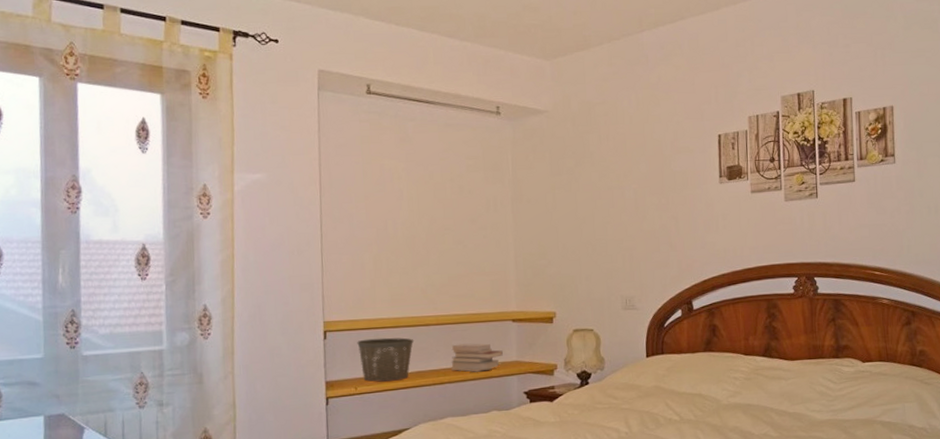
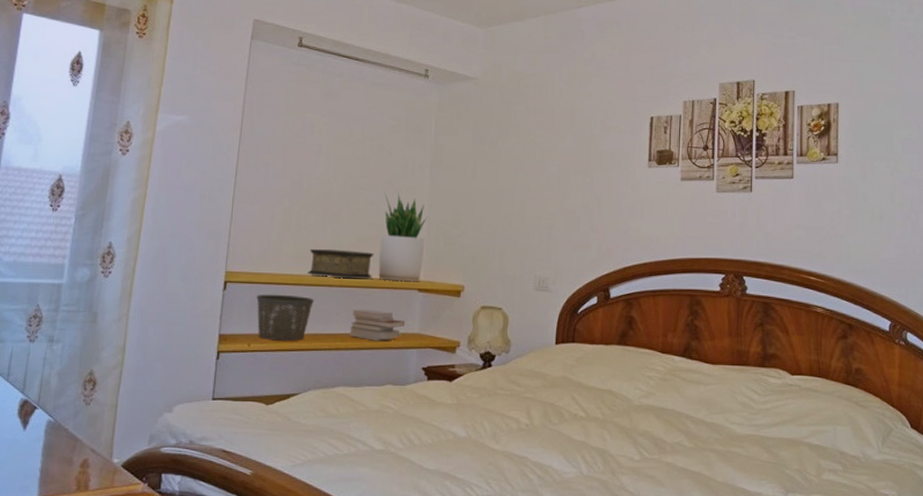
decorative box: none [403,289,467,317] -> present [306,249,374,279]
planter: none [470,231,514,315] -> present [378,193,427,282]

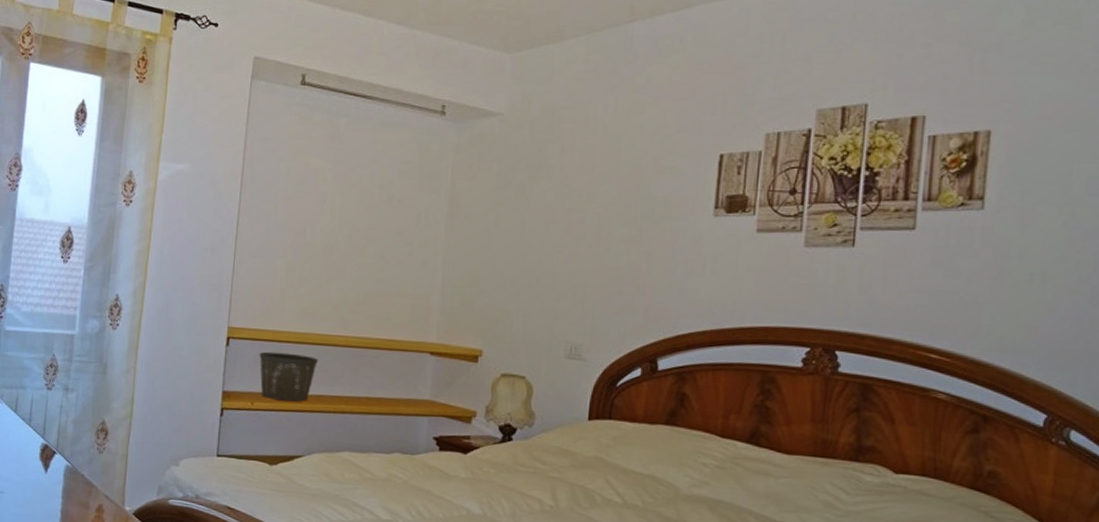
decorative box: present [306,249,374,279] -> none [310,306,383,340]
books: present [349,309,405,341] -> none [355,371,415,407]
planter: present [378,193,427,282] -> none [386,246,442,345]

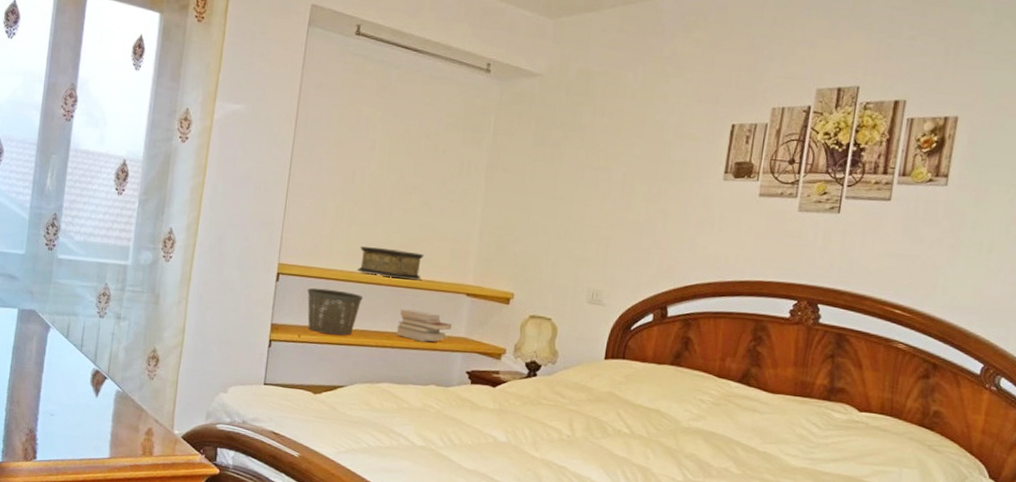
decorative box: none [310,306,383,340] -> present [356,246,424,280]
books: none [355,371,415,407] -> present [396,309,451,343]

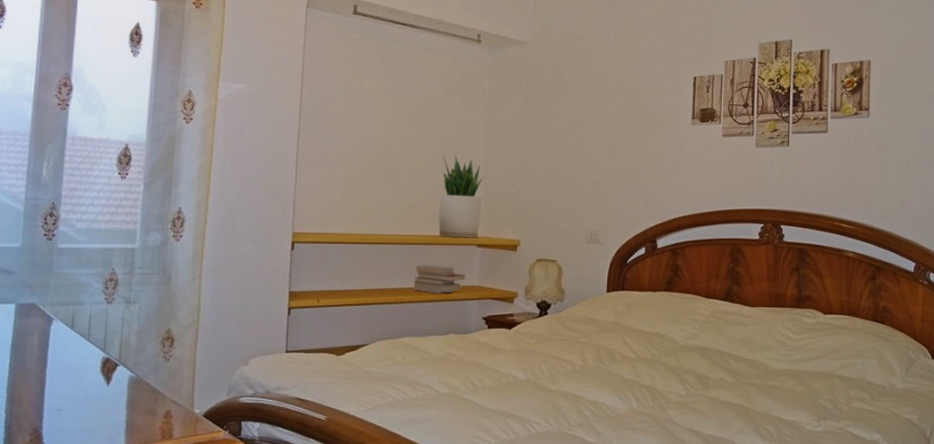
basket: present [307,287,364,336] -> none [323,253,379,296]
decorative box: present [356,246,424,280] -> none [370,210,434,237]
planter: none [427,193,480,287] -> present [439,155,484,238]

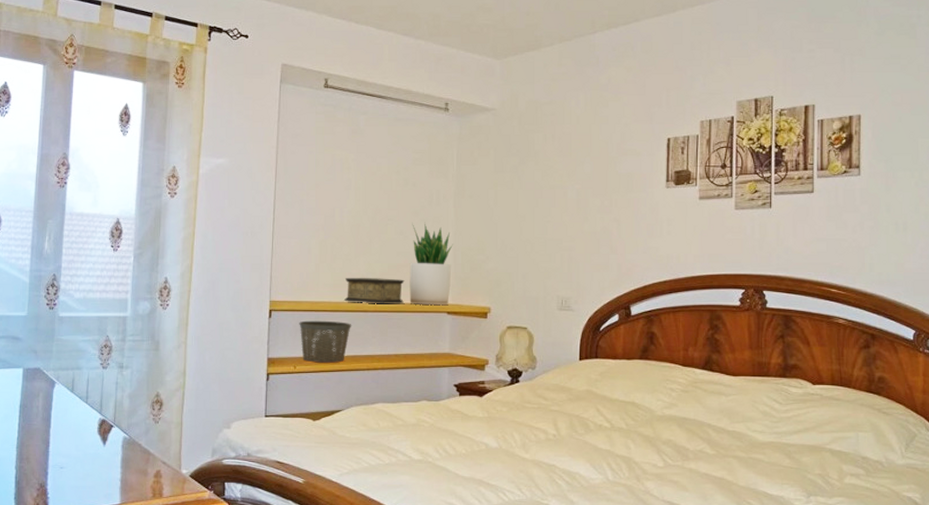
basket: none [323,253,379,296] -> present [299,320,352,363]
decorative box: none [370,210,434,237] -> present [343,278,405,304]
books: present [413,265,465,294] -> none [385,332,436,361]

